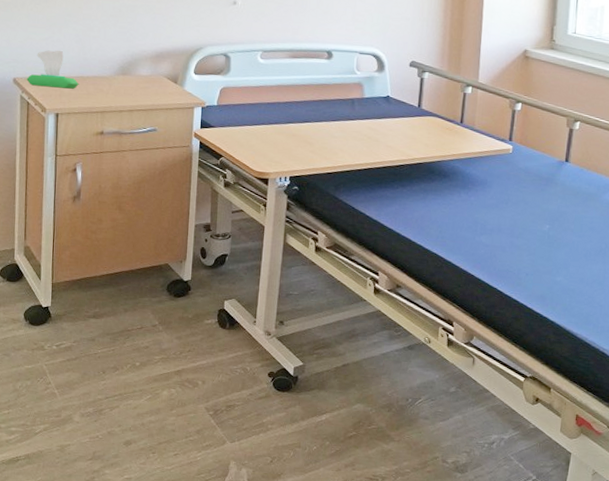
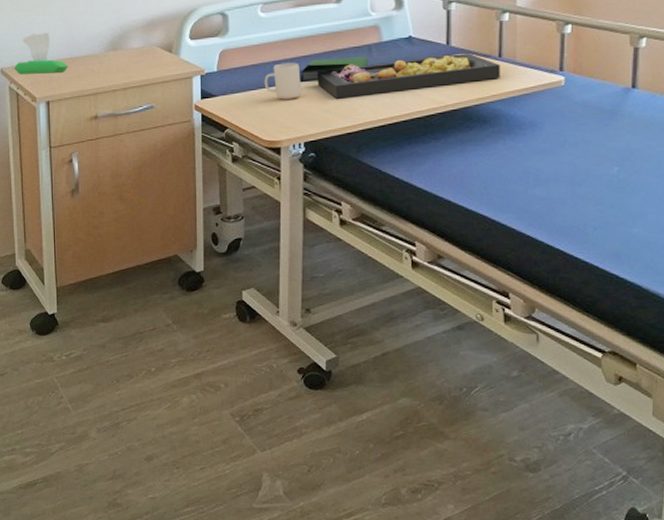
cup: none [258,105,292,138] -> present [264,62,302,100]
hardcover book: none [291,105,351,124] -> present [301,57,368,82]
food tray: none [305,113,461,143] -> present [317,52,500,99]

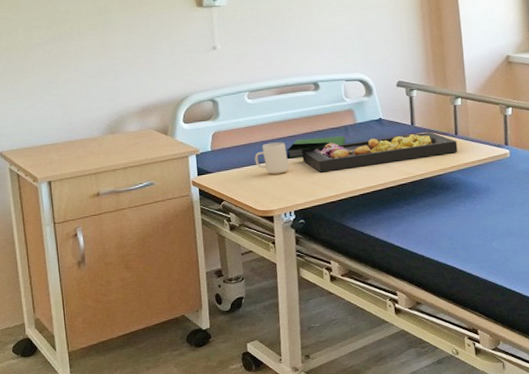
wet wipes pack: present [14,32,68,75] -> none [13,118,68,157]

